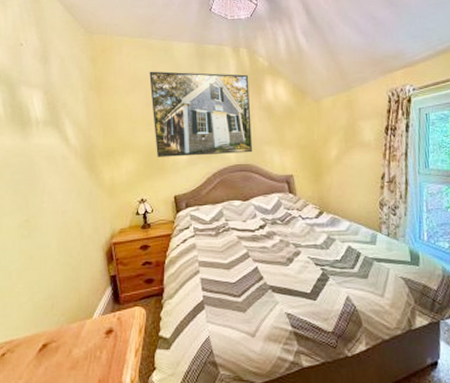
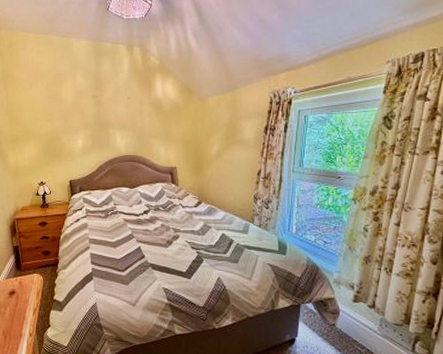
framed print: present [149,71,252,157] -> none [50,66,141,146]

